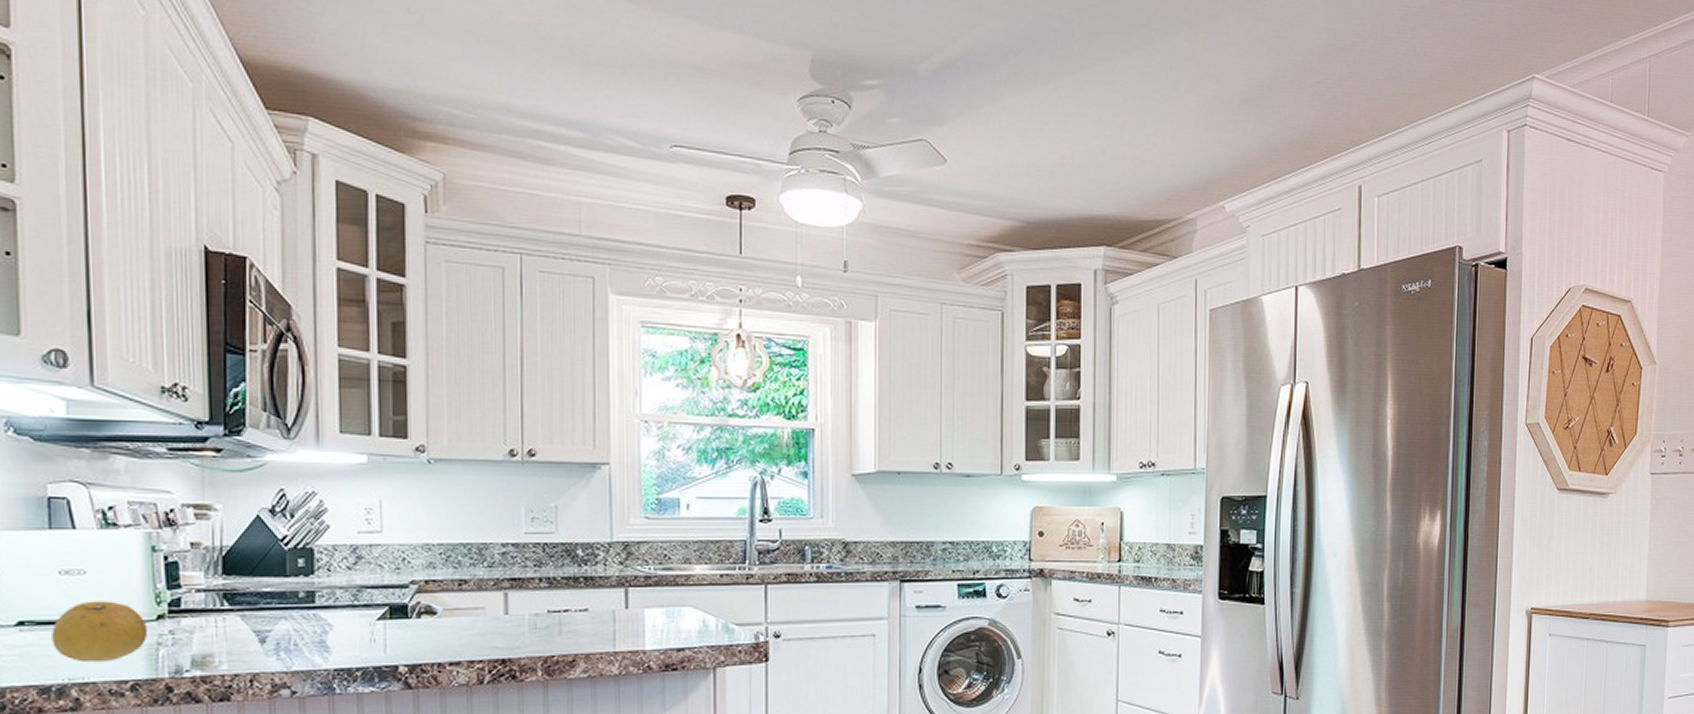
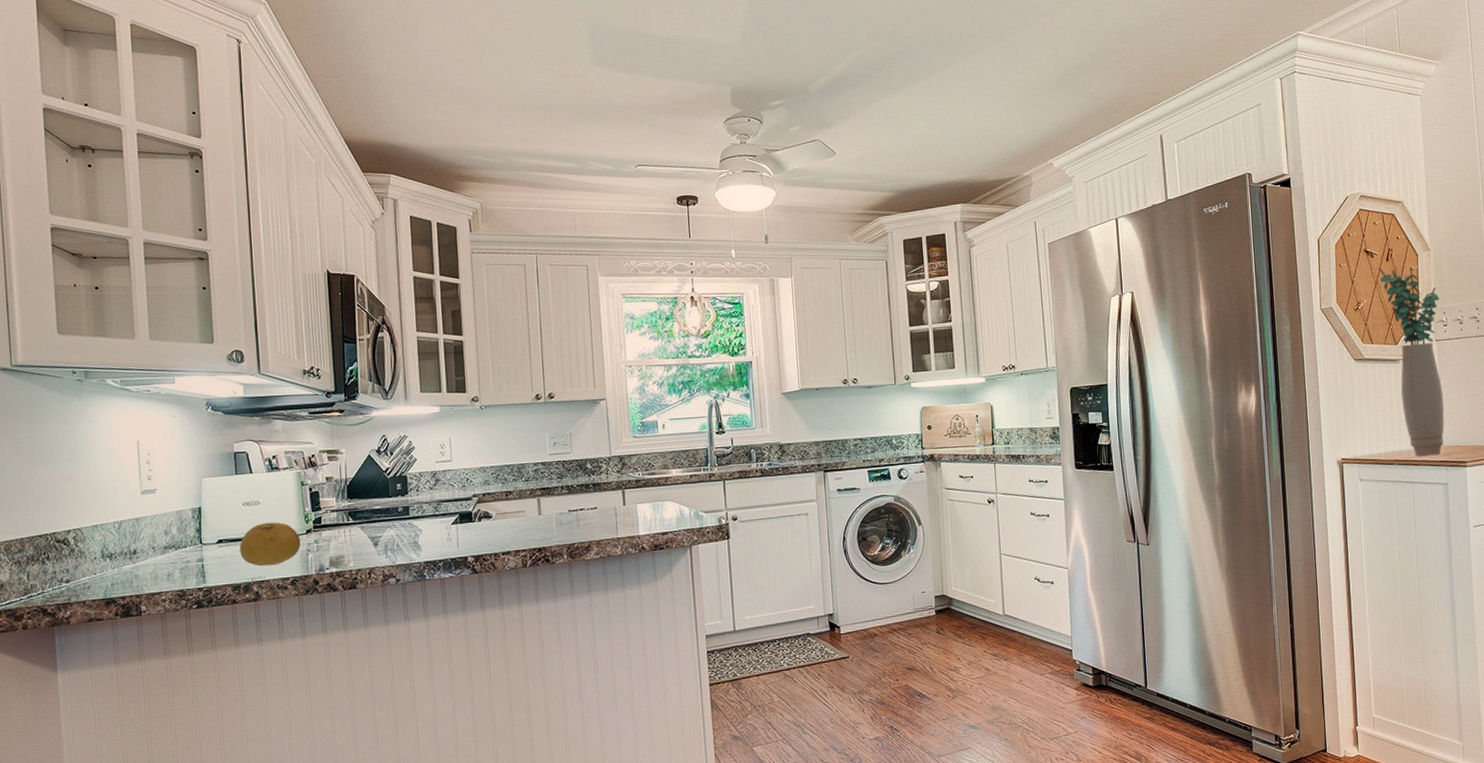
vase: none [1596,379,1661,612] -> present [1379,267,1445,457]

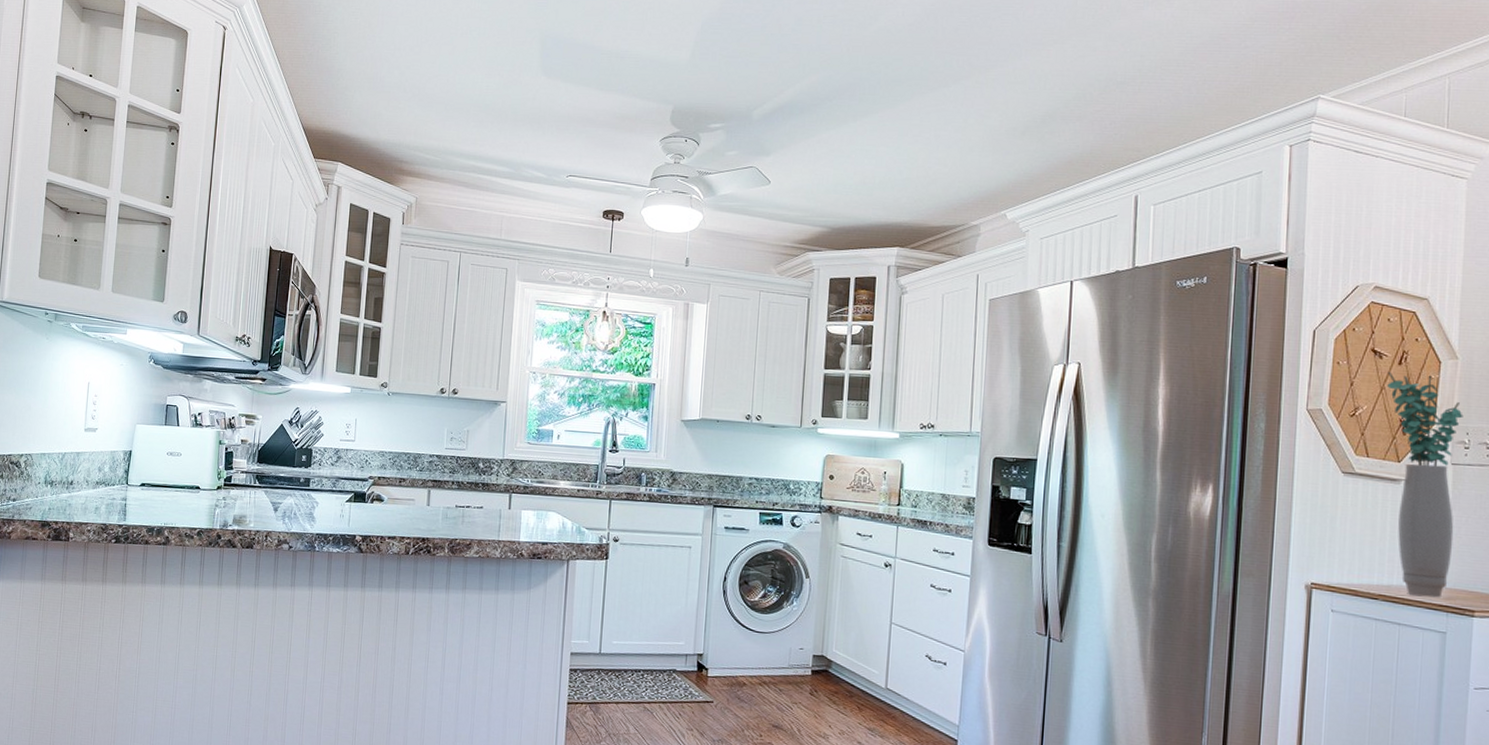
fruit: present [240,522,301,567] -> none [158,473,212,515]

